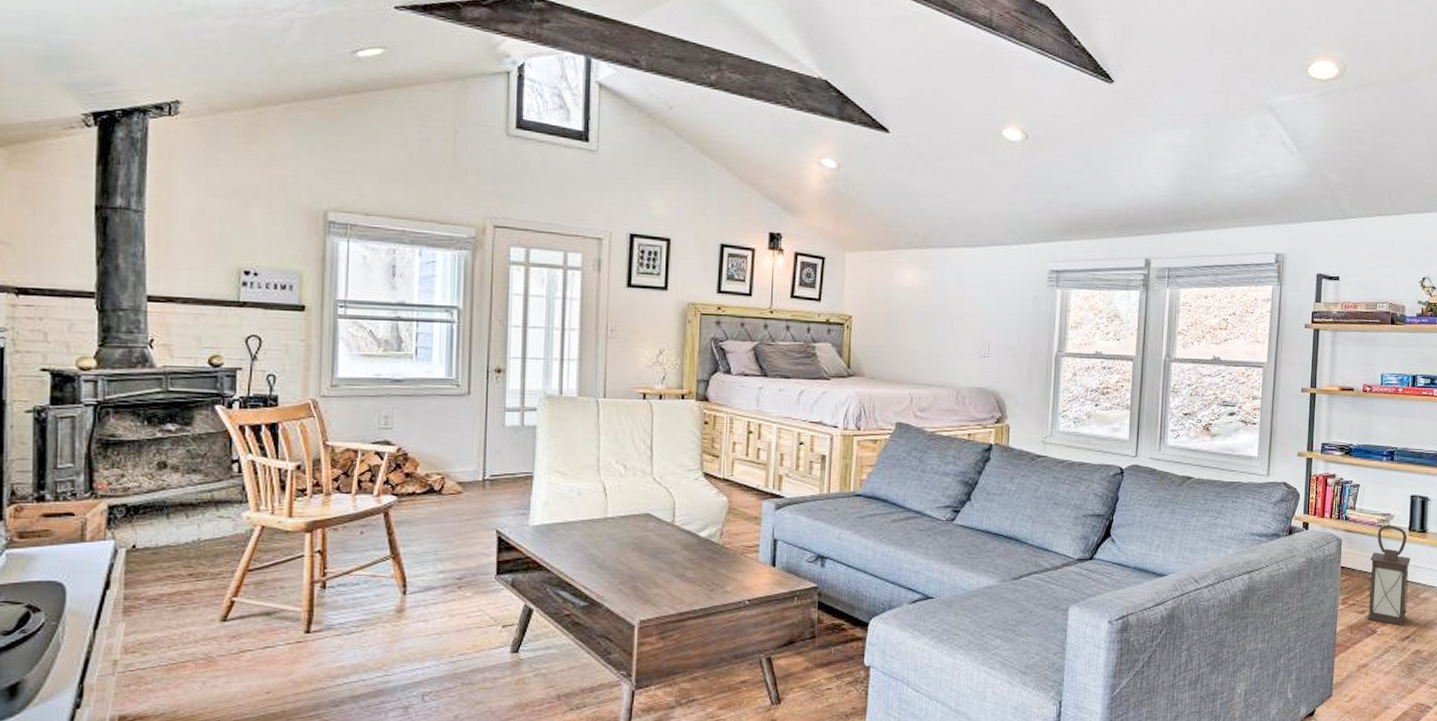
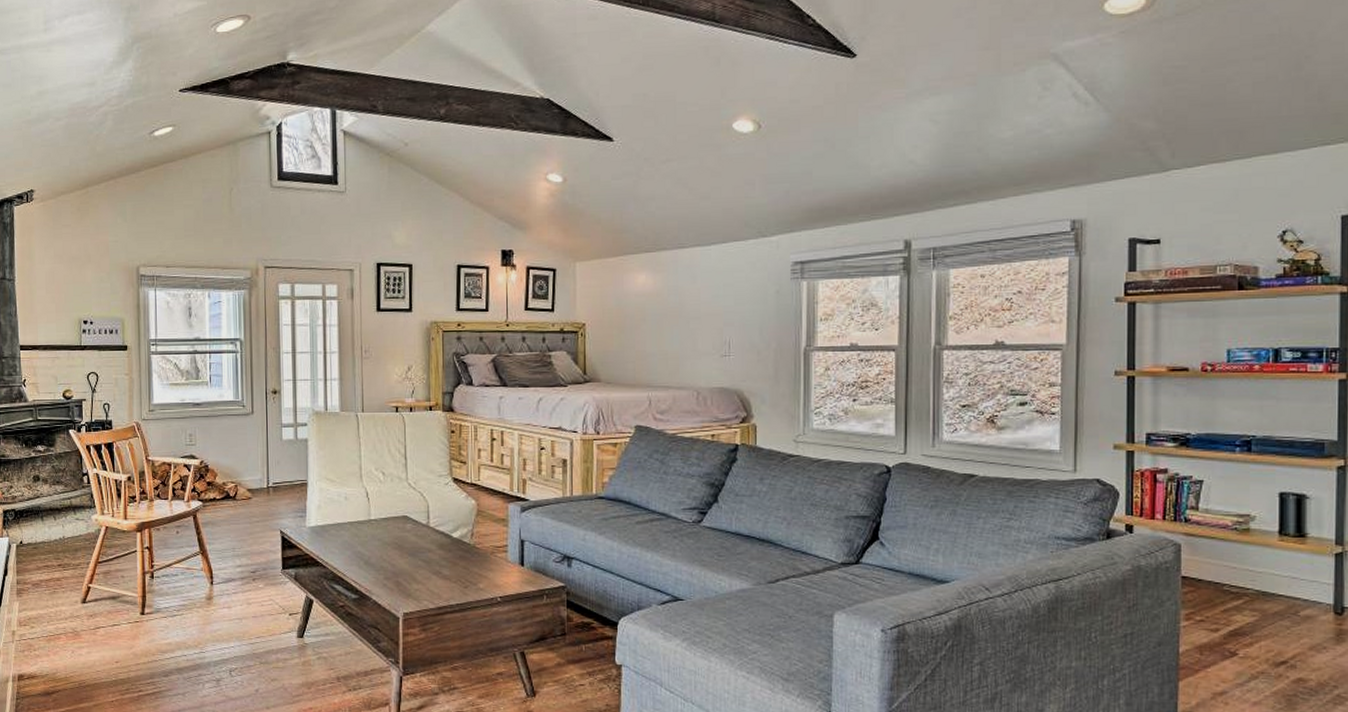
lantern: present [1368,526,1410,627] -> none [1223,529,1283,650]

